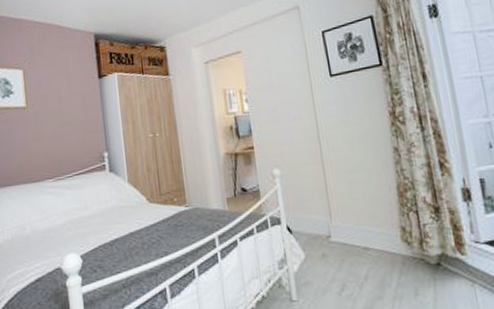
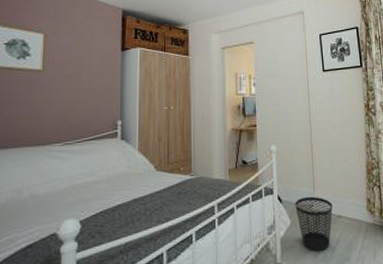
wastebasket: none [308,225,357,288] -> present [295,196,333,251]

